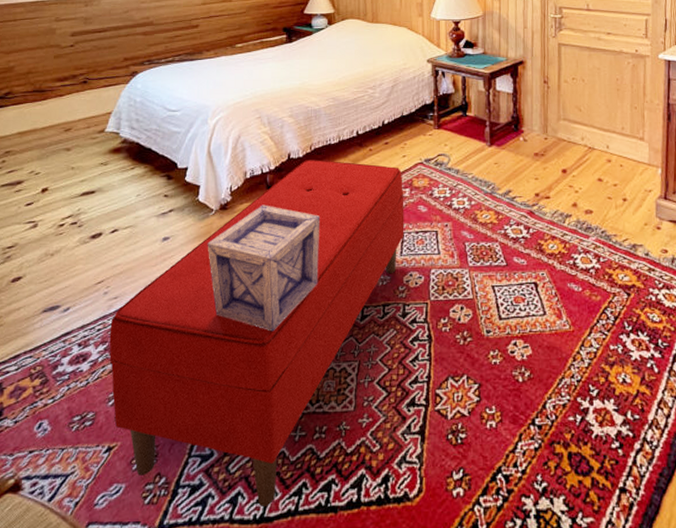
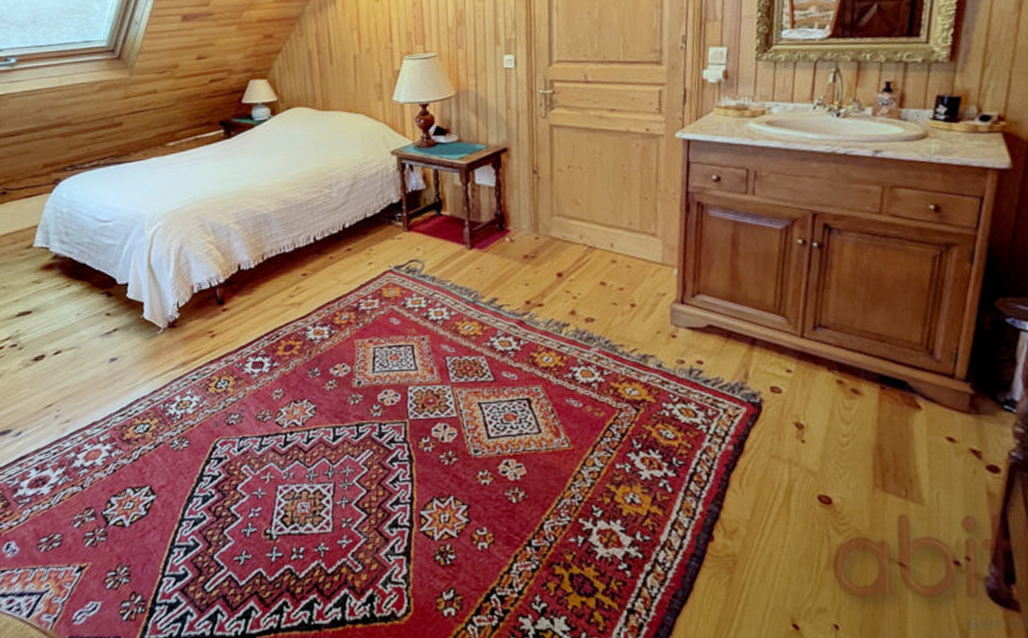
bench: present [109,160,404,508] -> none [65,270,376,625]
wooden crate: present [207,205,320,332] -> none [158,321,283,454]

